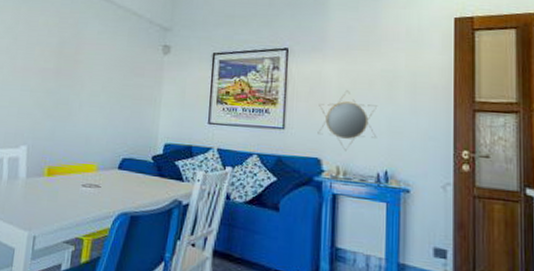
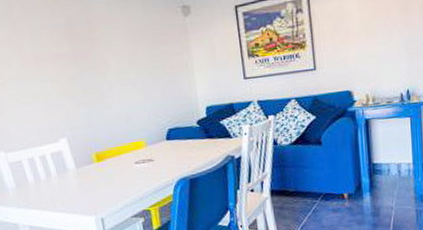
home mirror: present [317,90,378,152] -> none [344,21,398,80]

